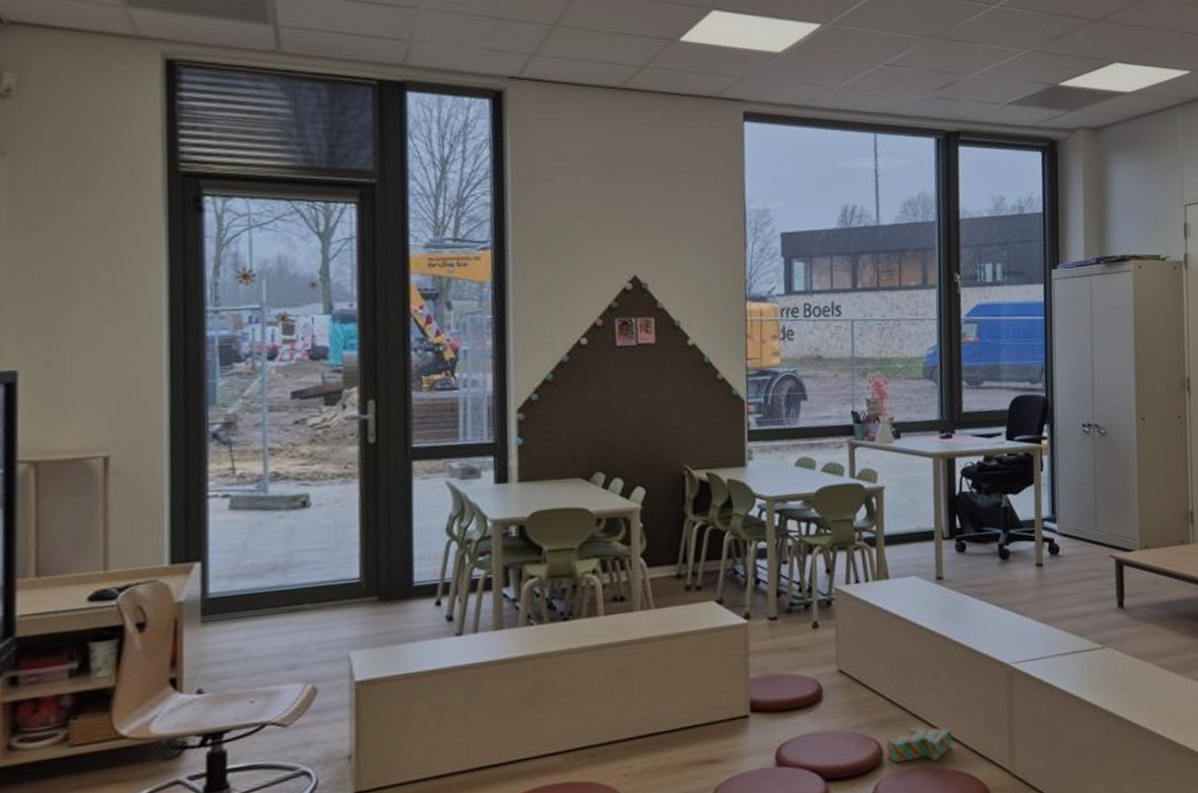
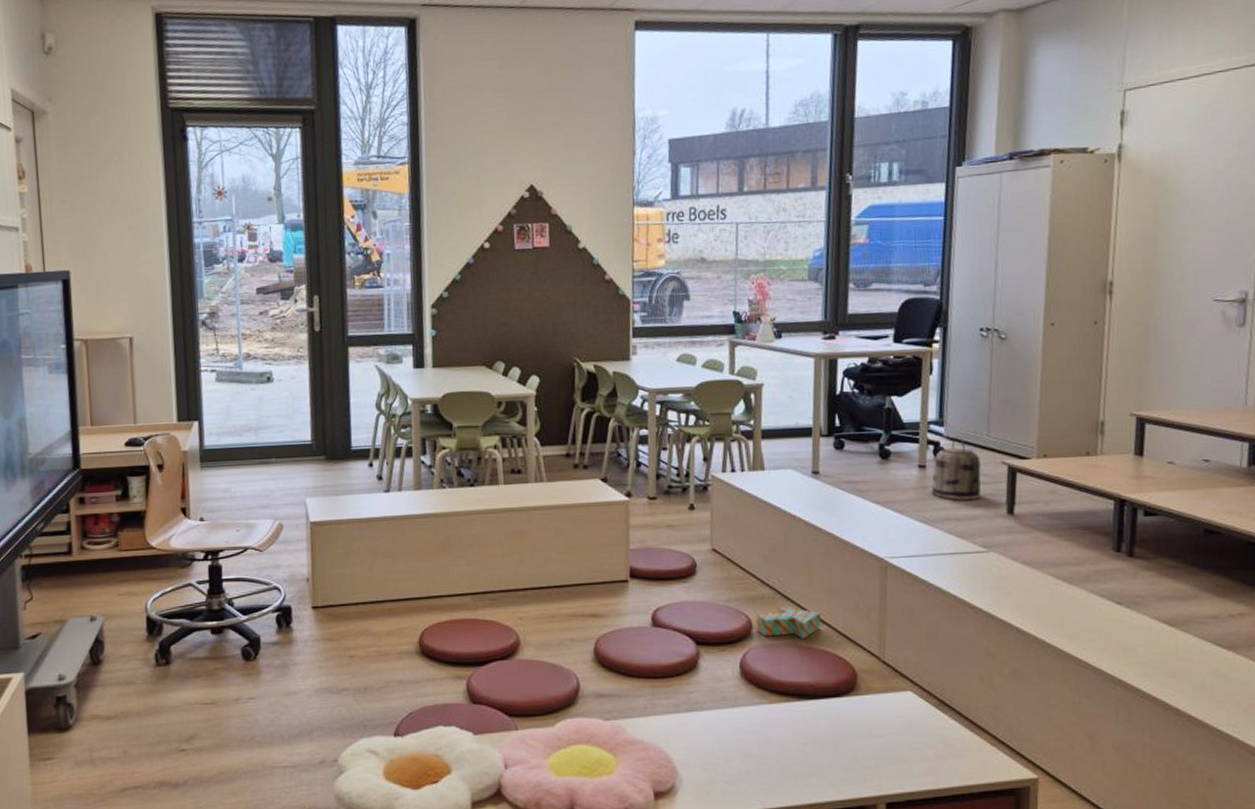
basket: none [1049,531,1094,597] -> present [931,435,981,501]

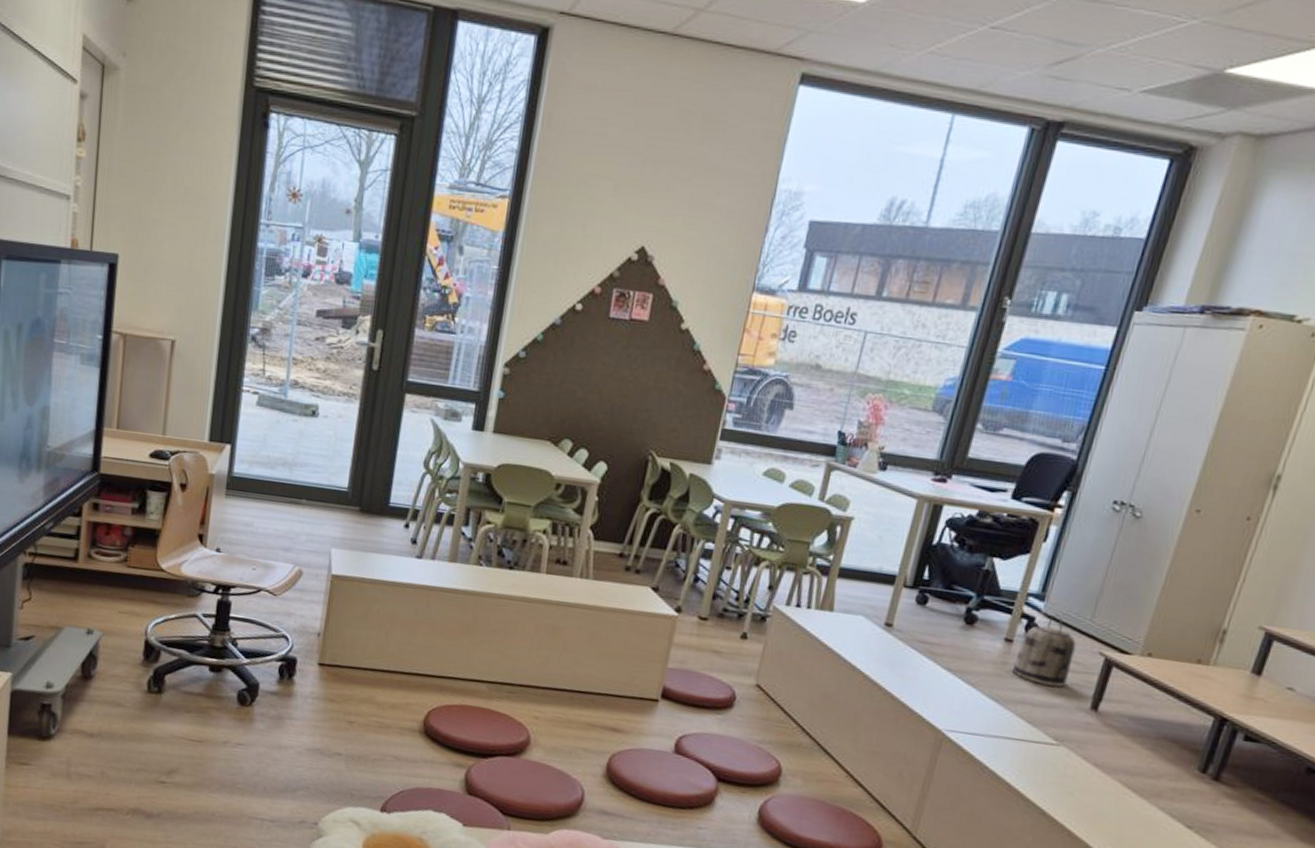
toy blocks: present [756,607,821,640] -> none [784,759,858,798]

